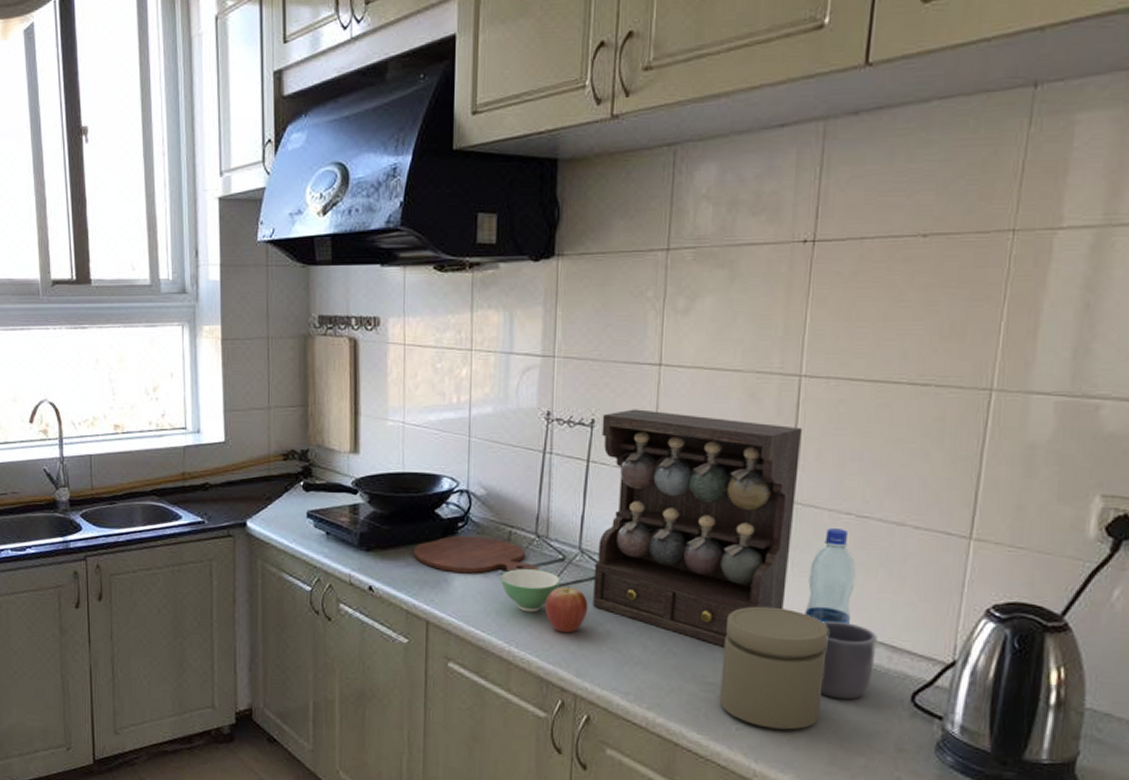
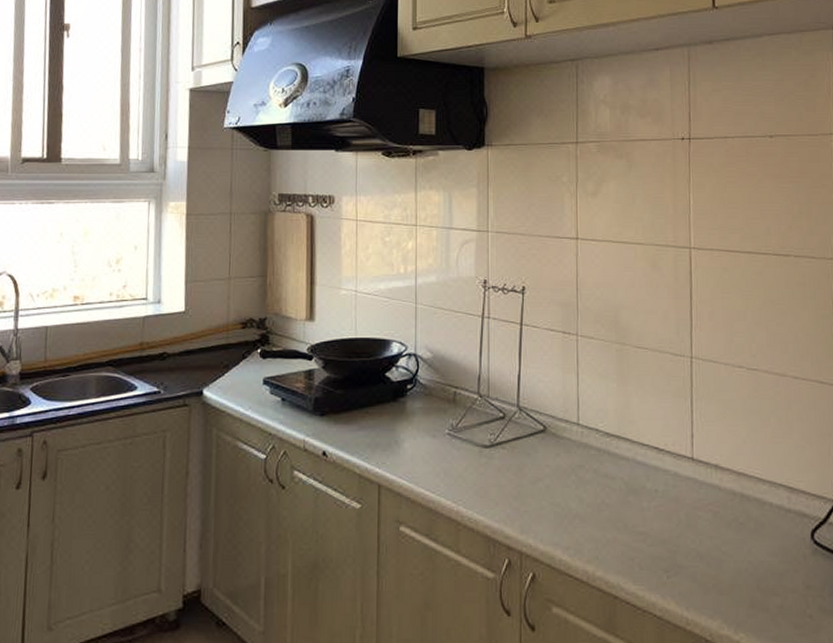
cutting board: present [414,535,540,574] -> none [366,397,483,435]
bowl: present [499,568,562,613] -> none [446,427,503,471]
fruit: present [544,586,588,633] -> none [489,443,528,490]
spice rack: present [593,409,803,647] -> none [531,277,697,496]
jar: present [719,606,829,730] -> none [649,455,738,575]
bottle: present [804,528,857,624] -> none [714,381,754,468]
mug: present [821,620,878,700] -> none [730,465,777,541]

